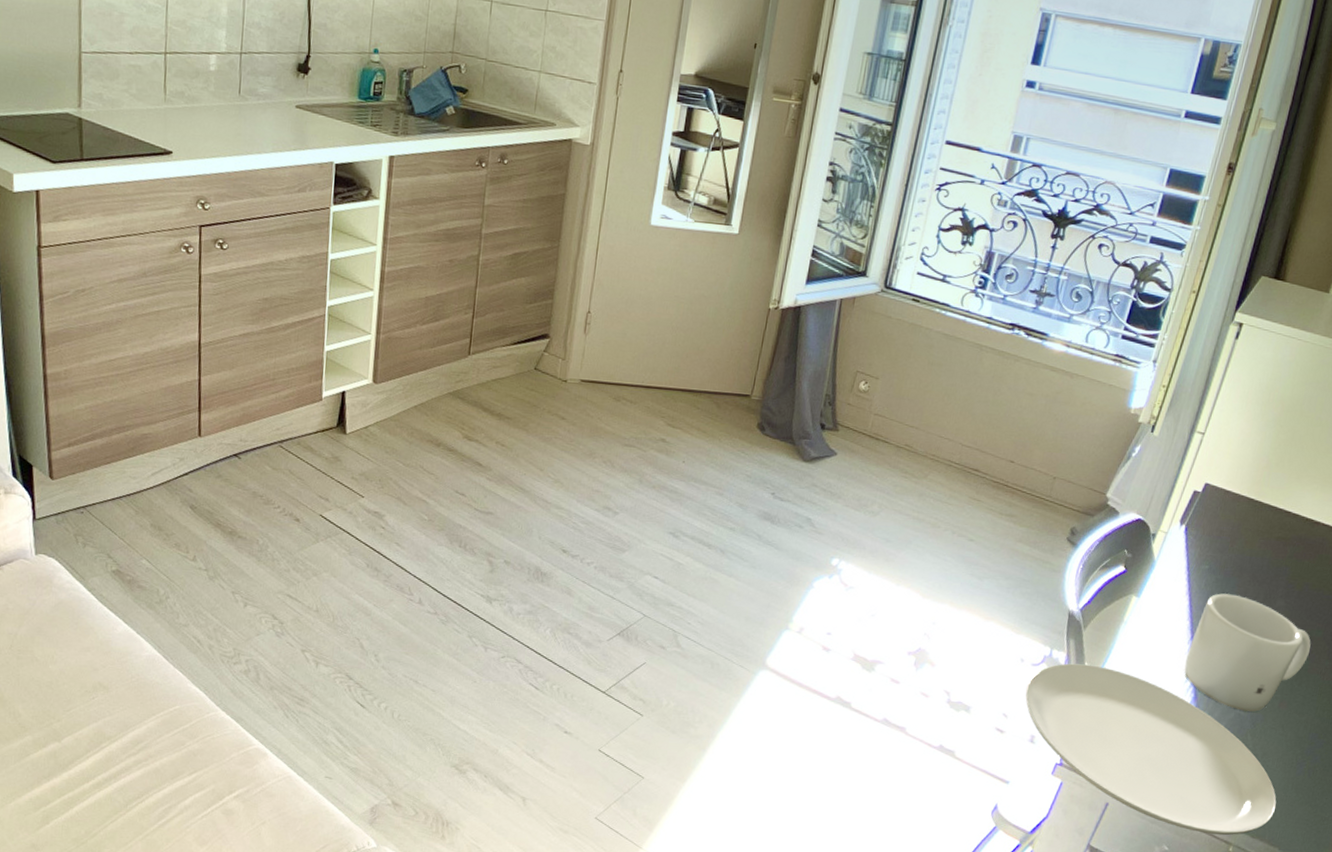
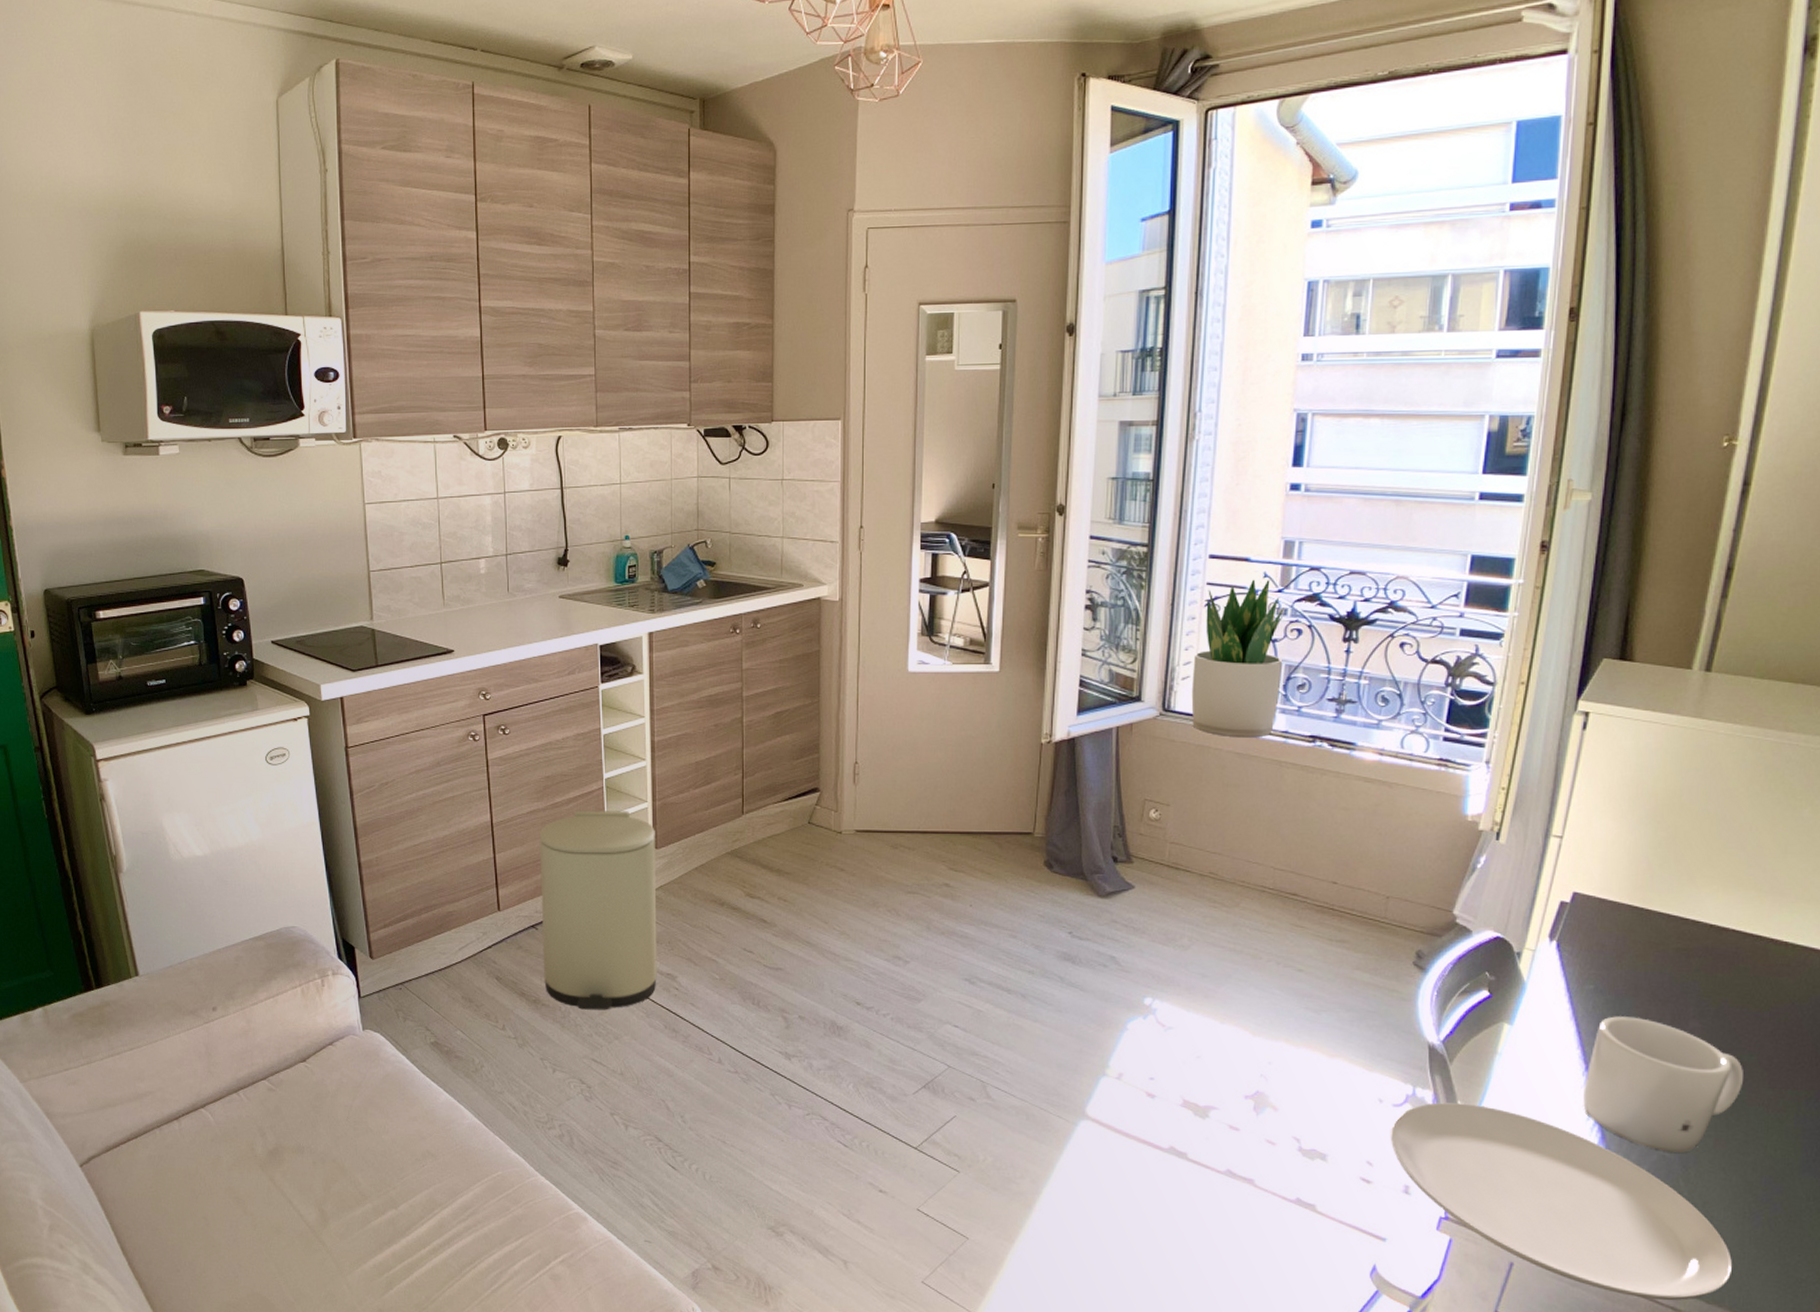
pedal bin: none [243,337,376,546] -> present [539,810,657,1010]
planter: none [909,169,1005,321] -> present [1191,579,1284,738]

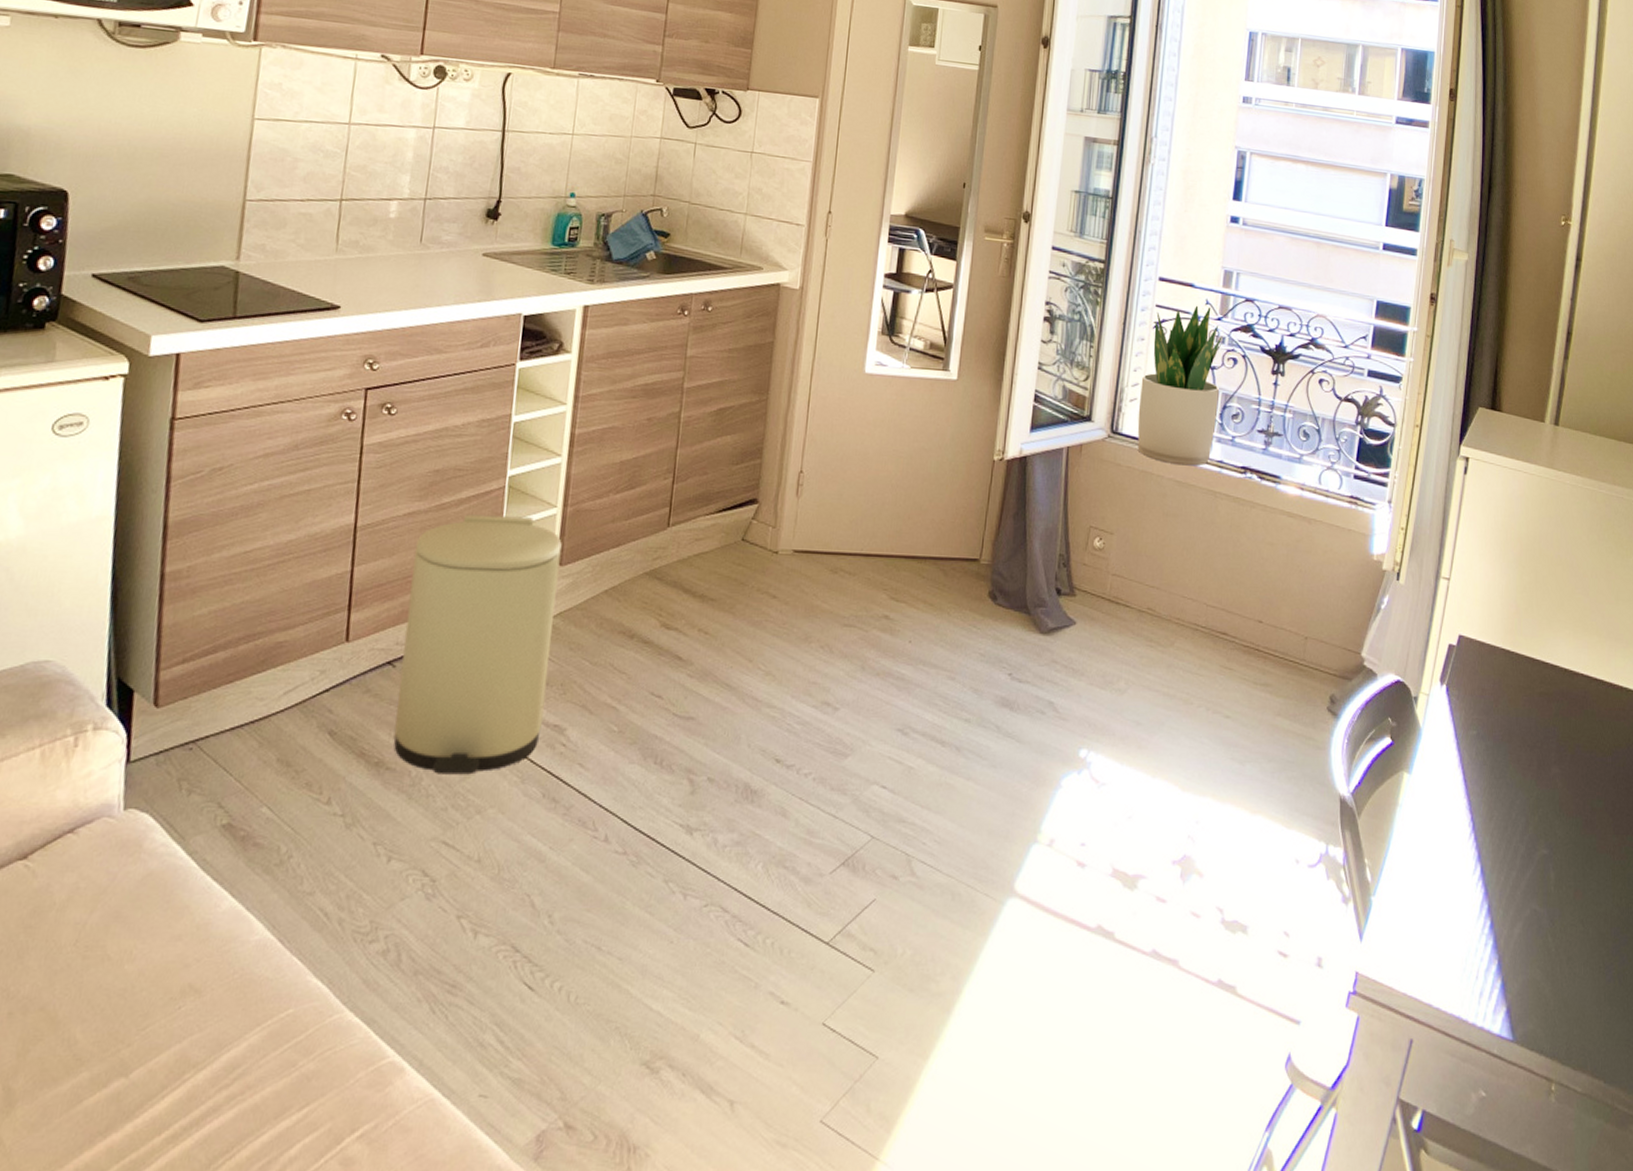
plate: present [1390,1102,1733,1300] -> none [1305,861,1593,1069]
mug: present [1583,1016,1743,1153] -> none [1469,763,1594,906]

